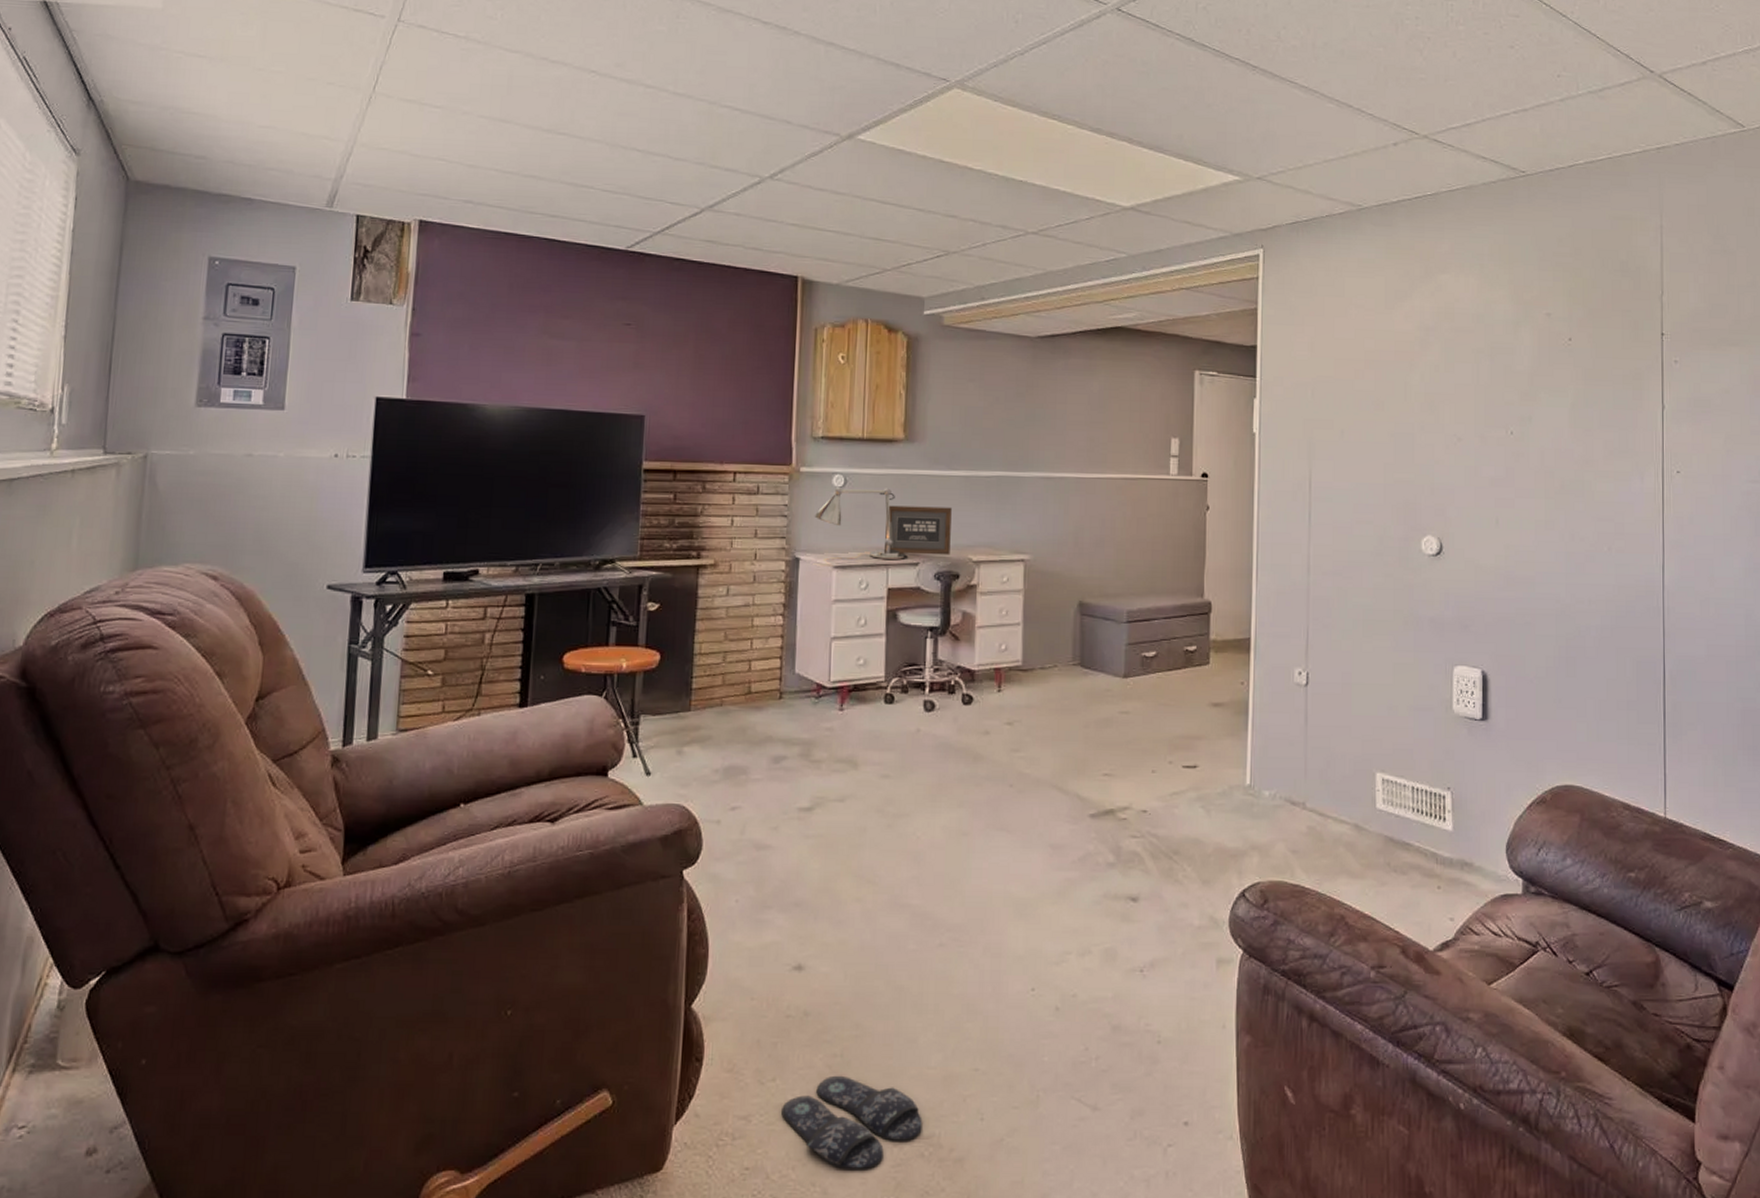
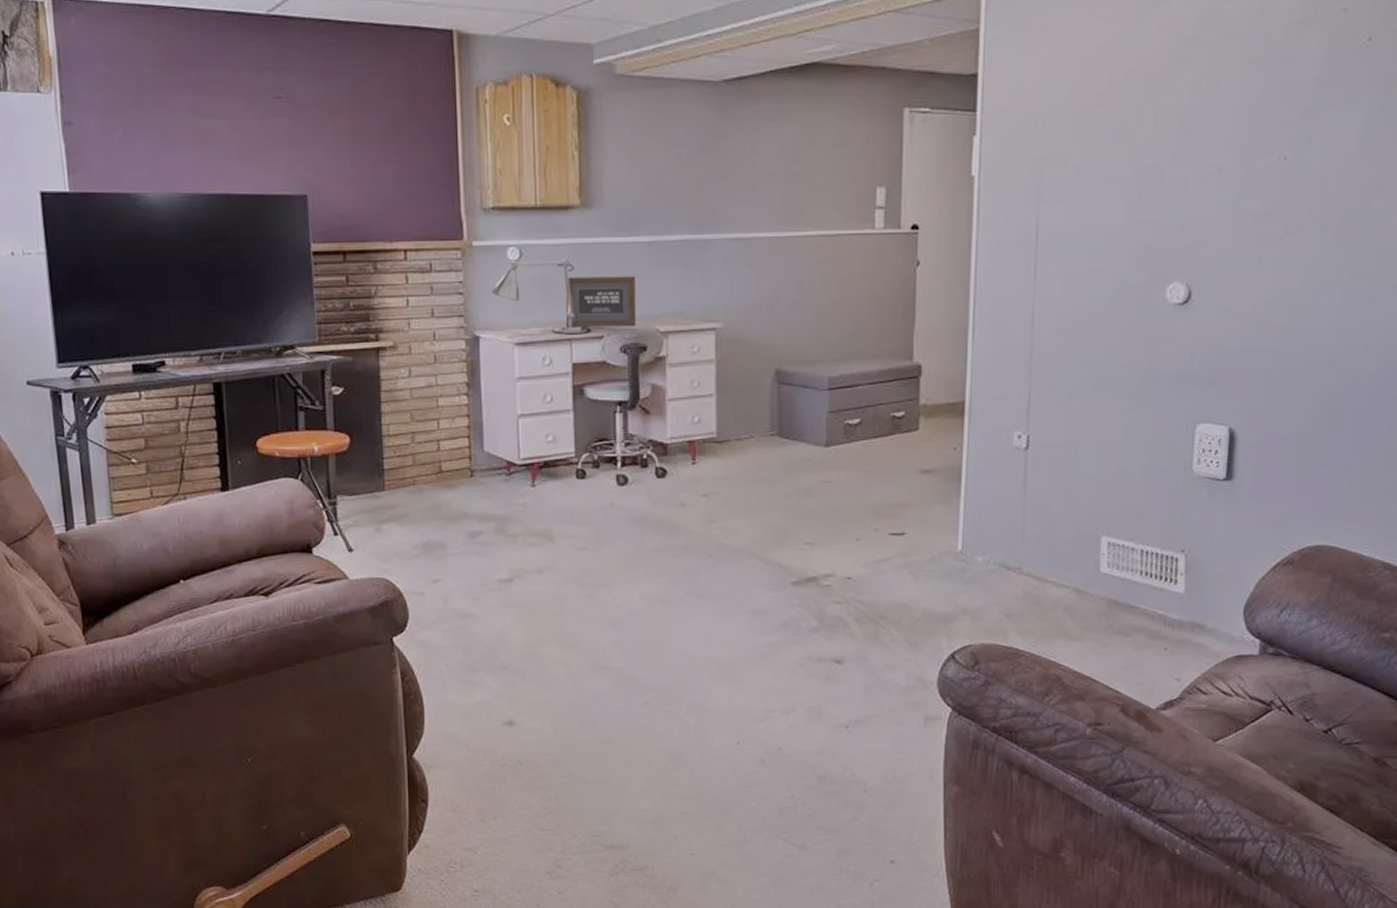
slippers: present [781,1075,922,1170] -> none [504,815,636,895]

